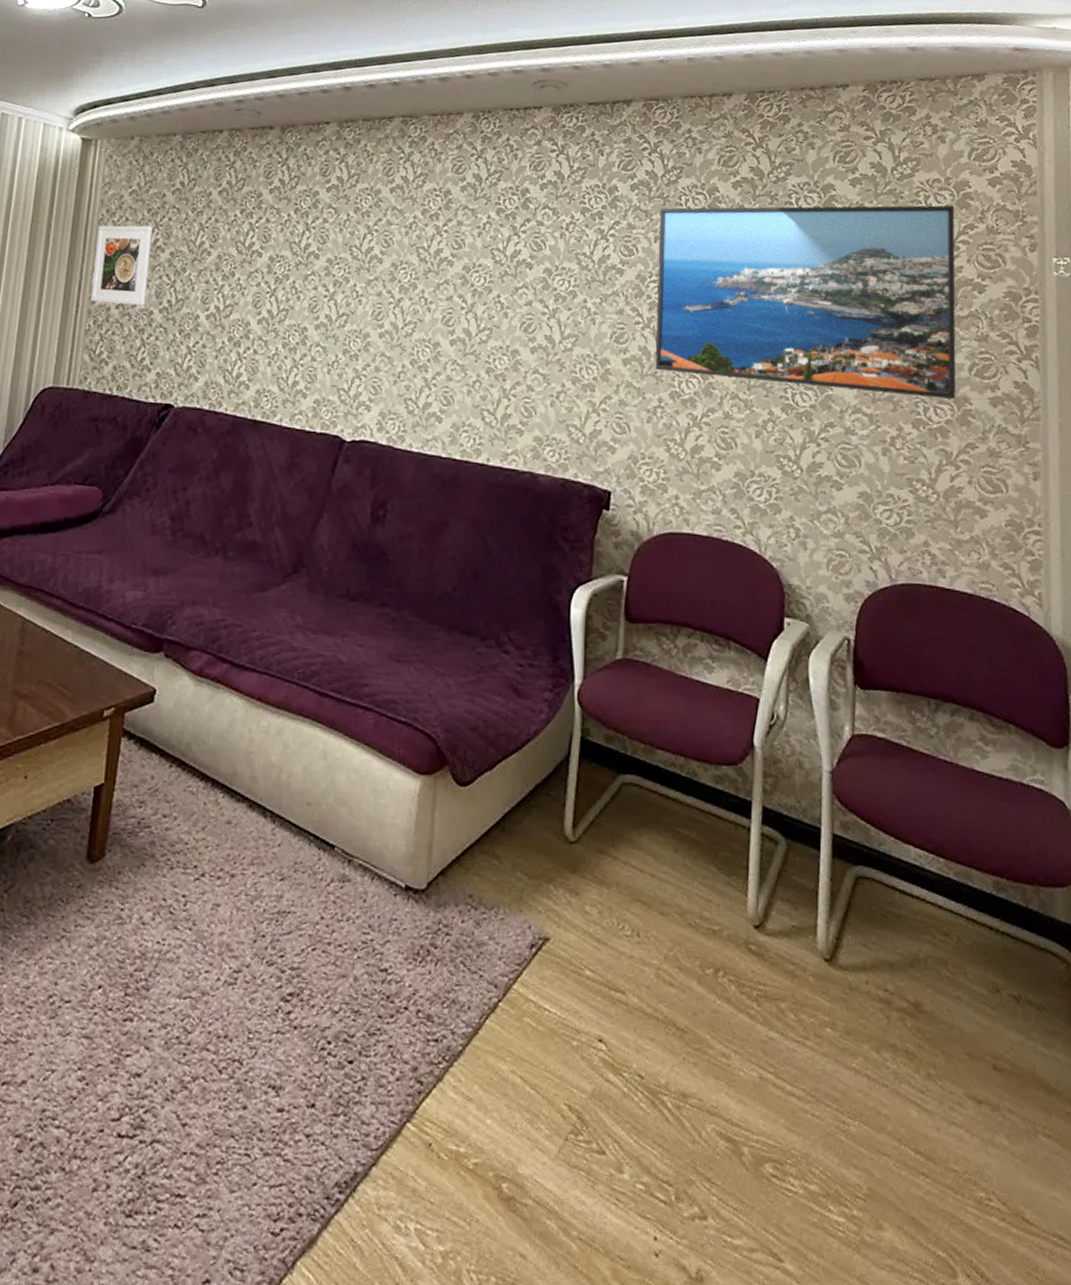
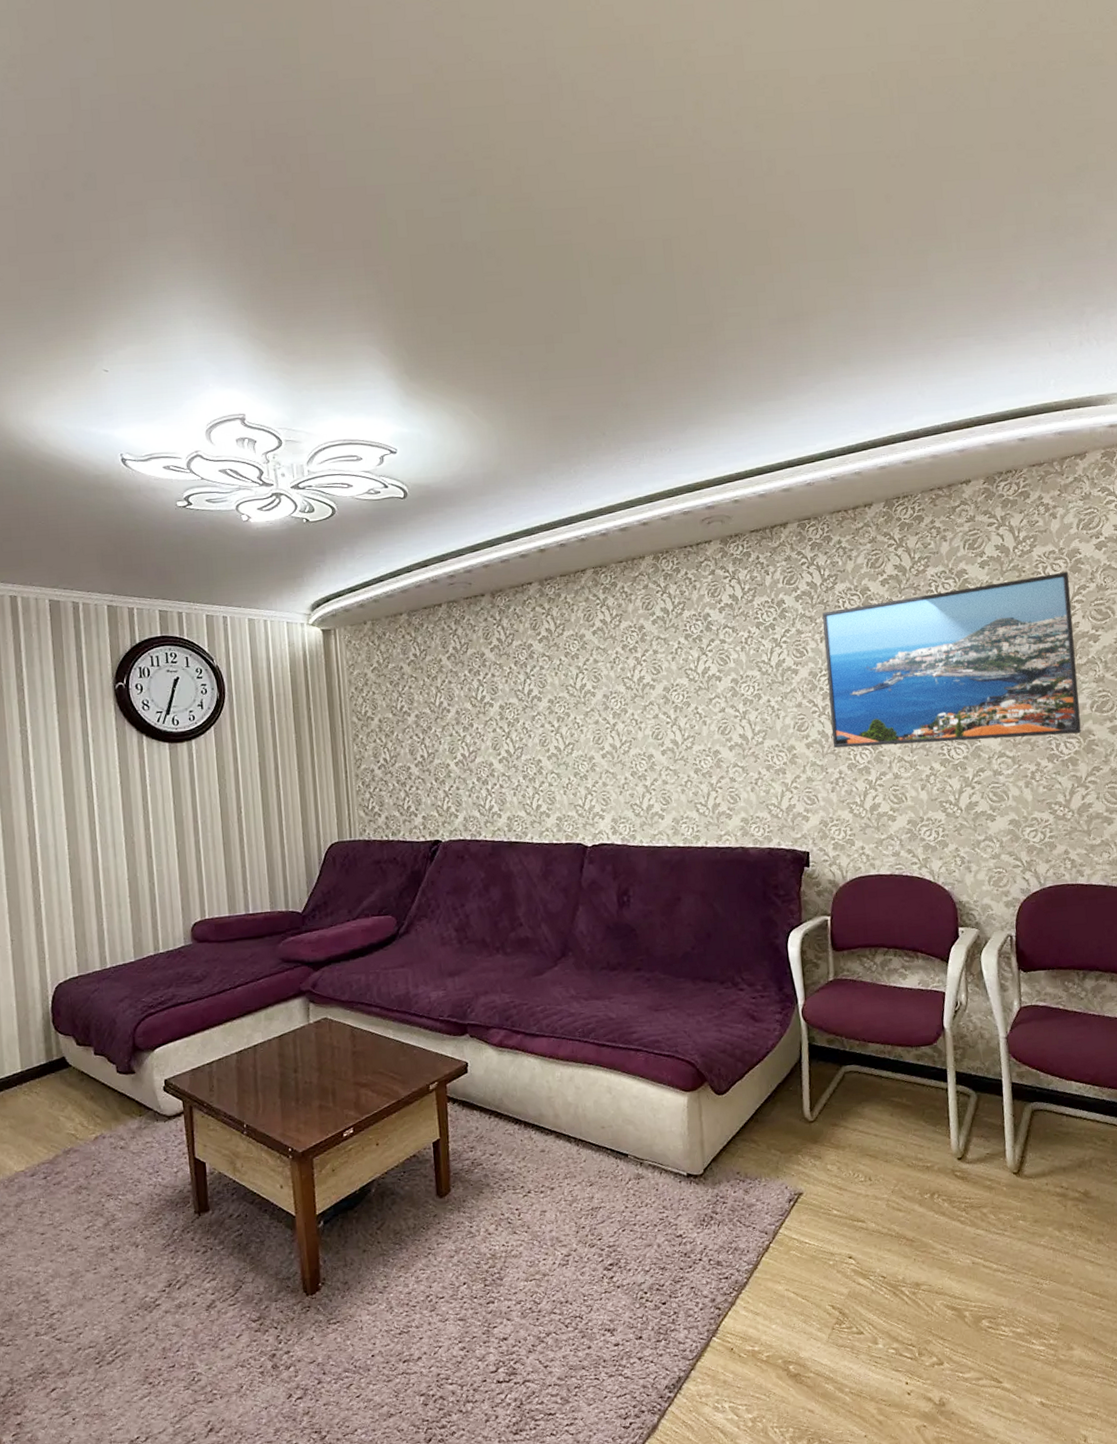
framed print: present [91,225,153,306] -> none [351,695,403,767]

